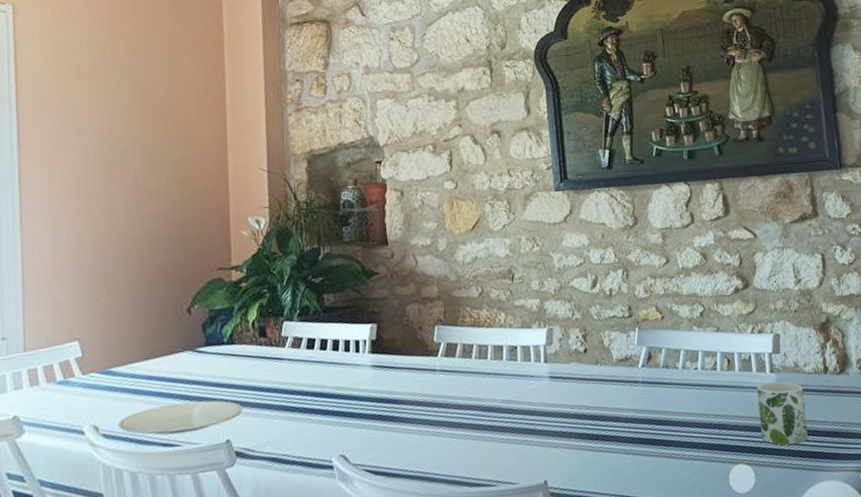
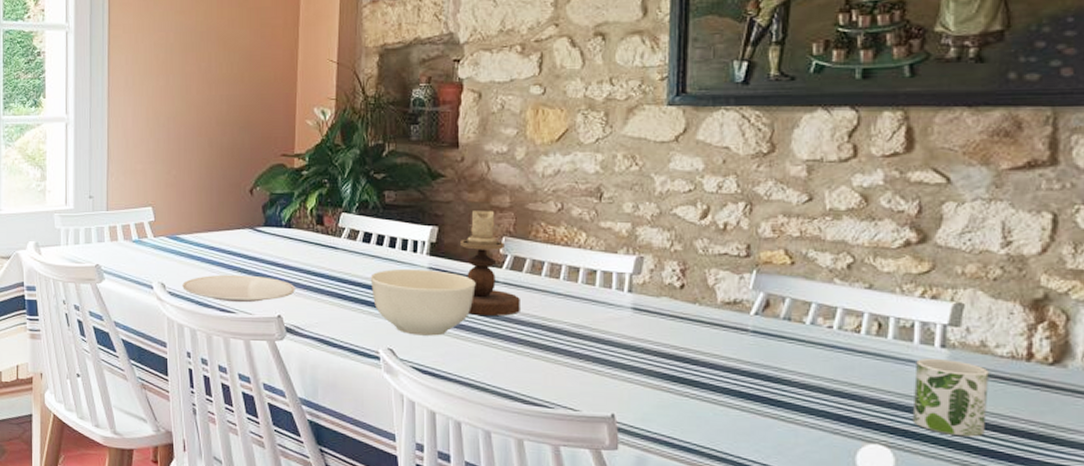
bowl: none [317,367,417,437] -> present [370,268,476,336]
candlestick: none [398,301,457,407] -> present [461,210,520,316]

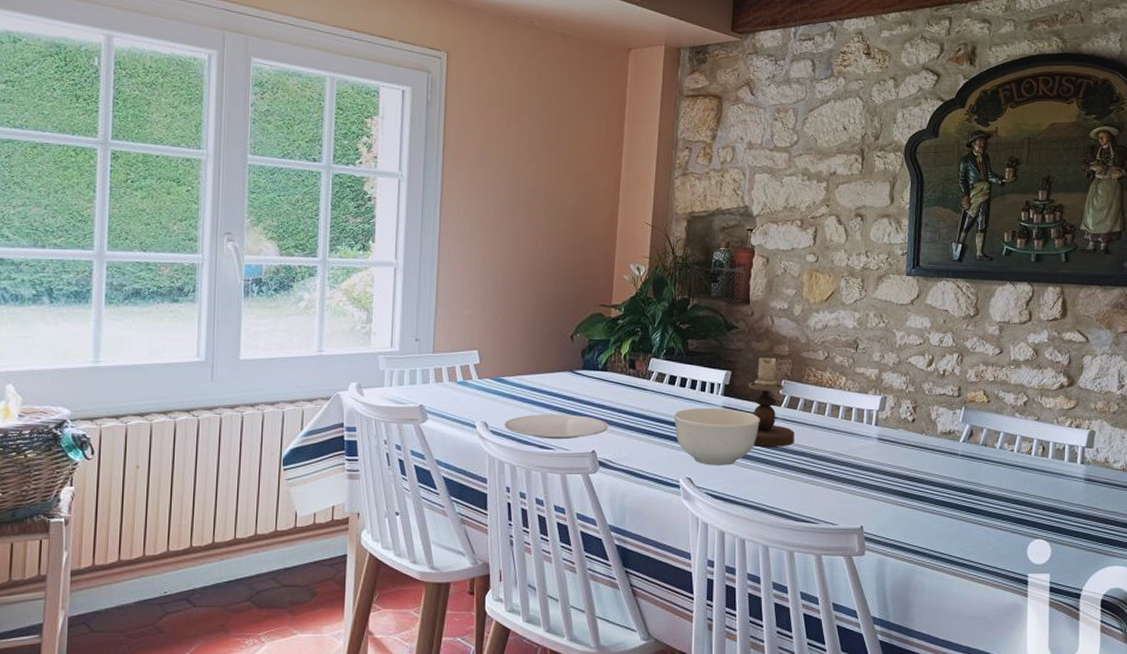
mug: present [912,359,989,437] -> none [1063,473,1109,530]

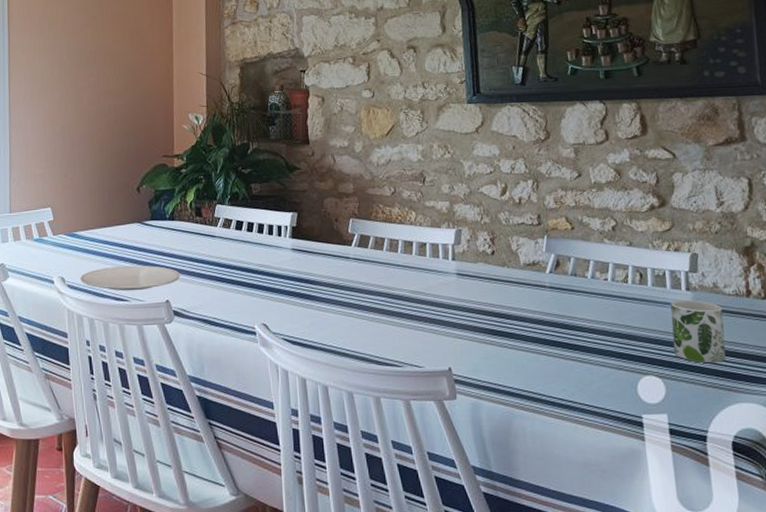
bowl: present [674,407,760,466] -> none [243,250,332,310]
candlestick: present [749,357,794,447] -> none [316,196,369,288]
mug: none [1063,473,1109,530] -> present [670,300,726,364]

